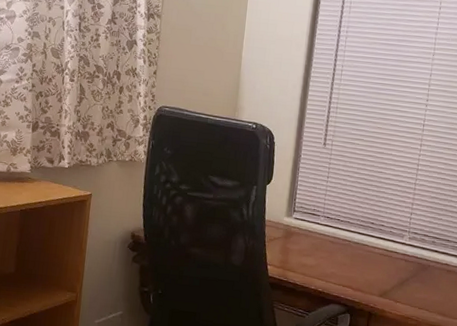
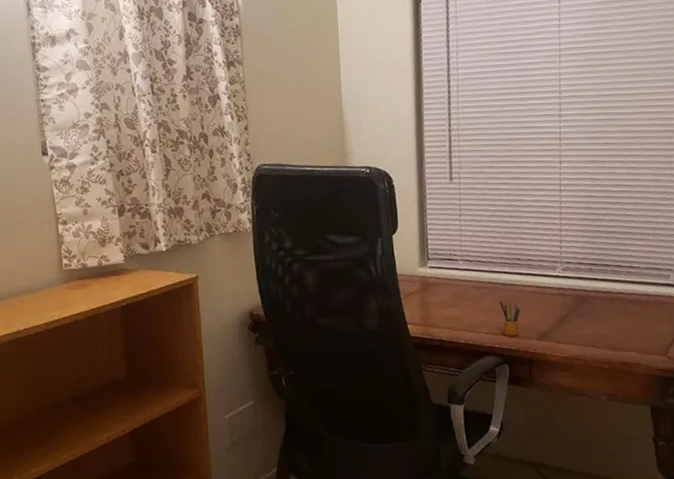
pencil box: none [350,256,369,290] -> present [499,300,521,336]

